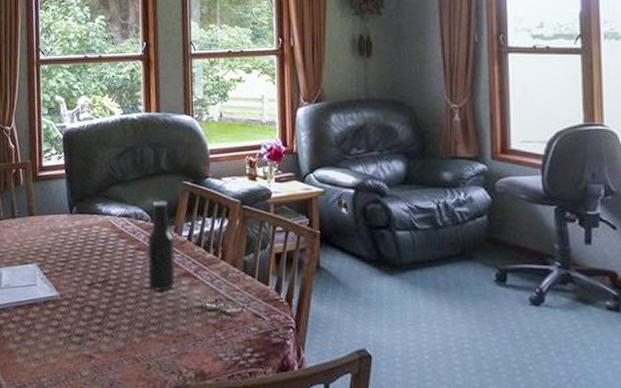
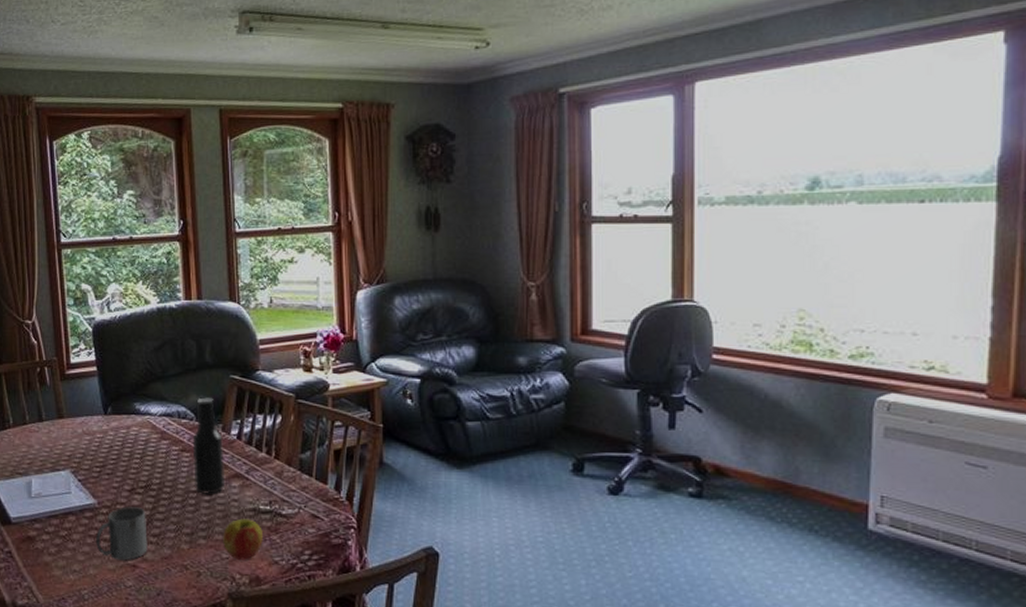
mug: none [57,300,104,351] -> present [96,507,148,561]
apple: none [172,315,210,355] -> present [223,518,264,560]

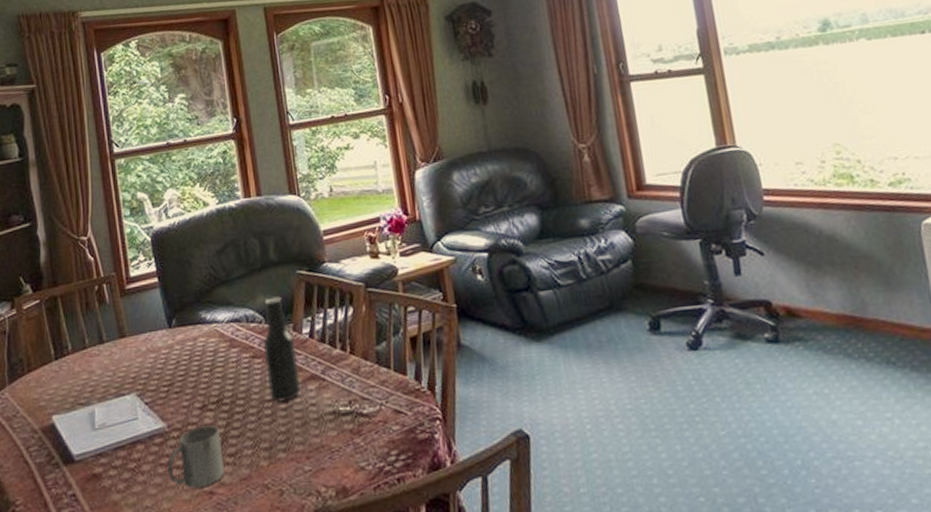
apple: present [223,518,264,560] -> none [303,423,347,471]

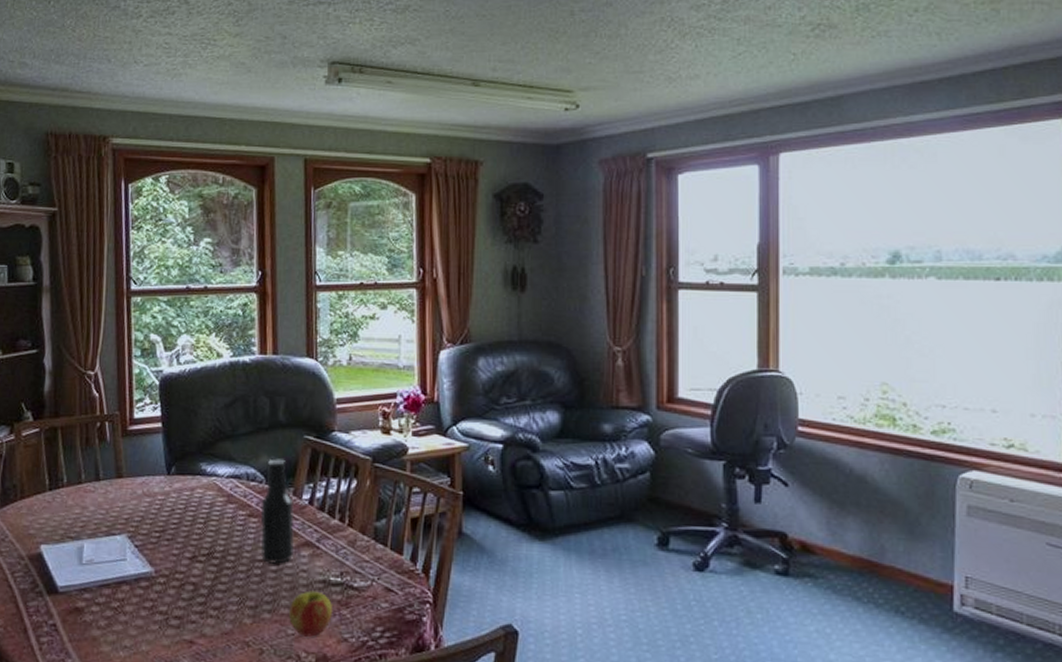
mug: present [168,425,225,489] -> none [150,576,207,636]
apple: none [303,423,347,471] -> present [289,590,333,637]

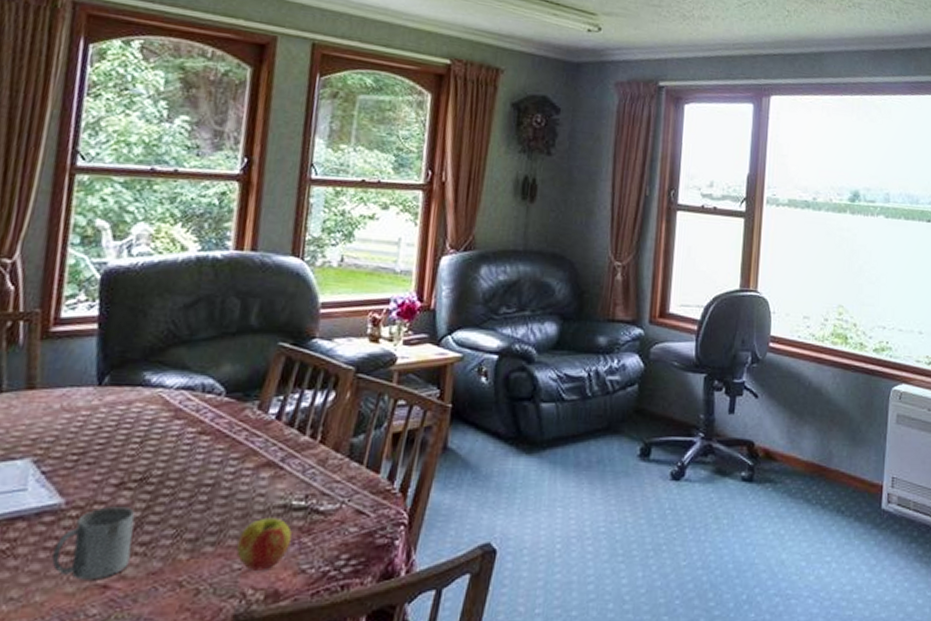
mug: none [150,576,207,636] -> present [52,507,135,580]
beer bottle: present [260,458,295,564] -> none [210,367,258,488]

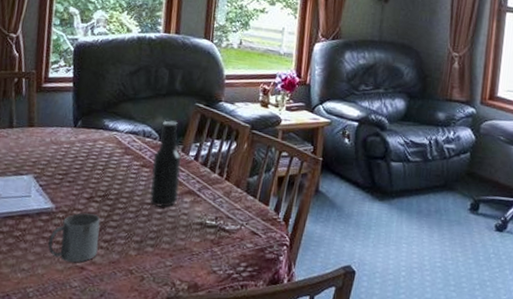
beer bottle: none [210,367,258,488] -> present [150,120,182,207]
apple: present [237,517,292,571] -> none [168,230,207,269]

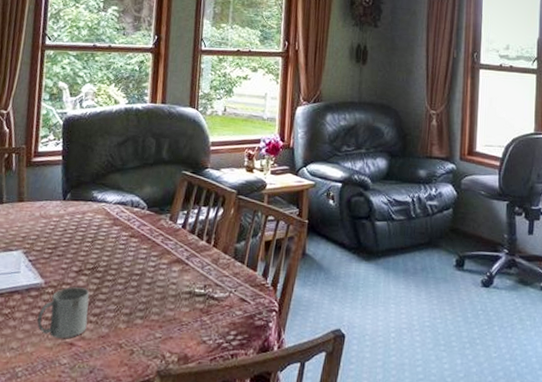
beer bottle: present [150,120,182,207] -> none [138,189,169,278]

